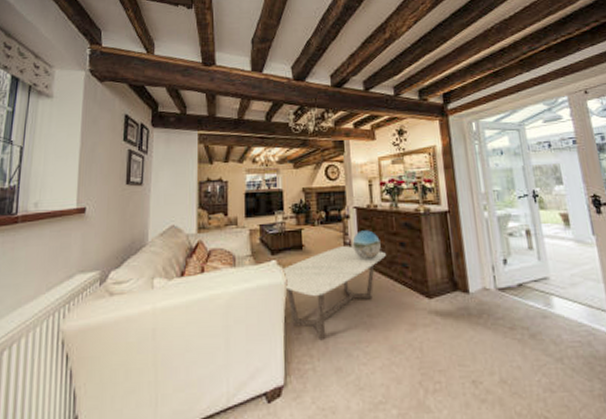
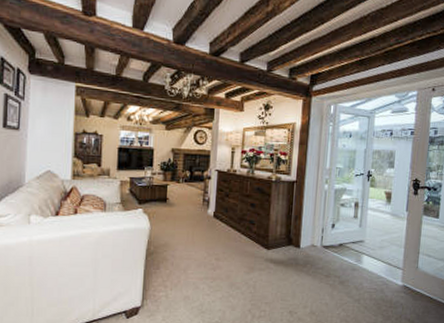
coffee table: present [280,246,386,341] -> none [145,202,238,276]
decorative globe: present [352,230,381,259] -> none [210,190,235,215]

